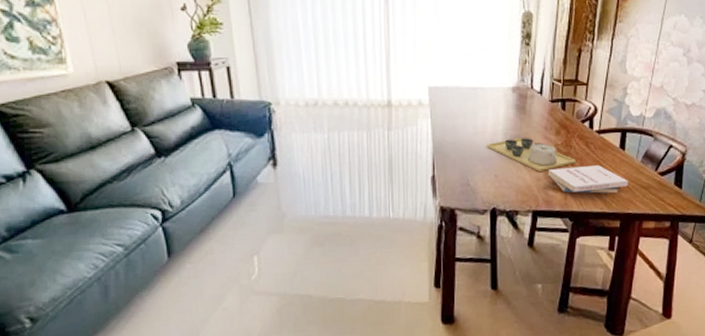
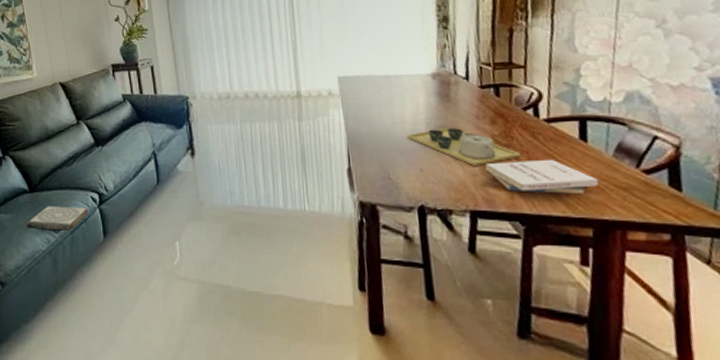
book: none [64,226,148,255] -> present [26,206,88,232]

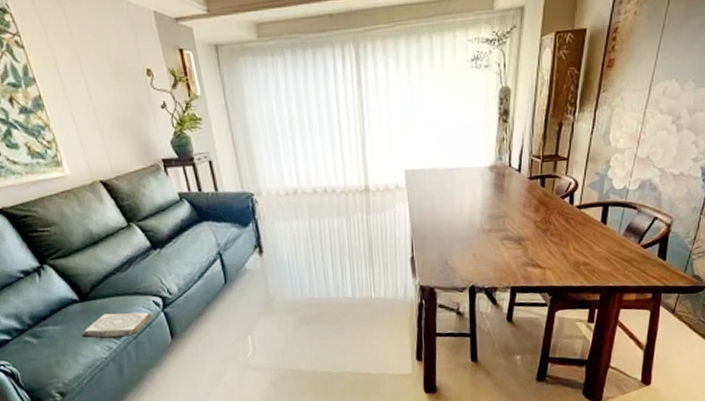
tea set: present [407,127,522,167] -> none [465,216,556,250]
books: present [484,158,600,195] -> none [526,239,610,269]

